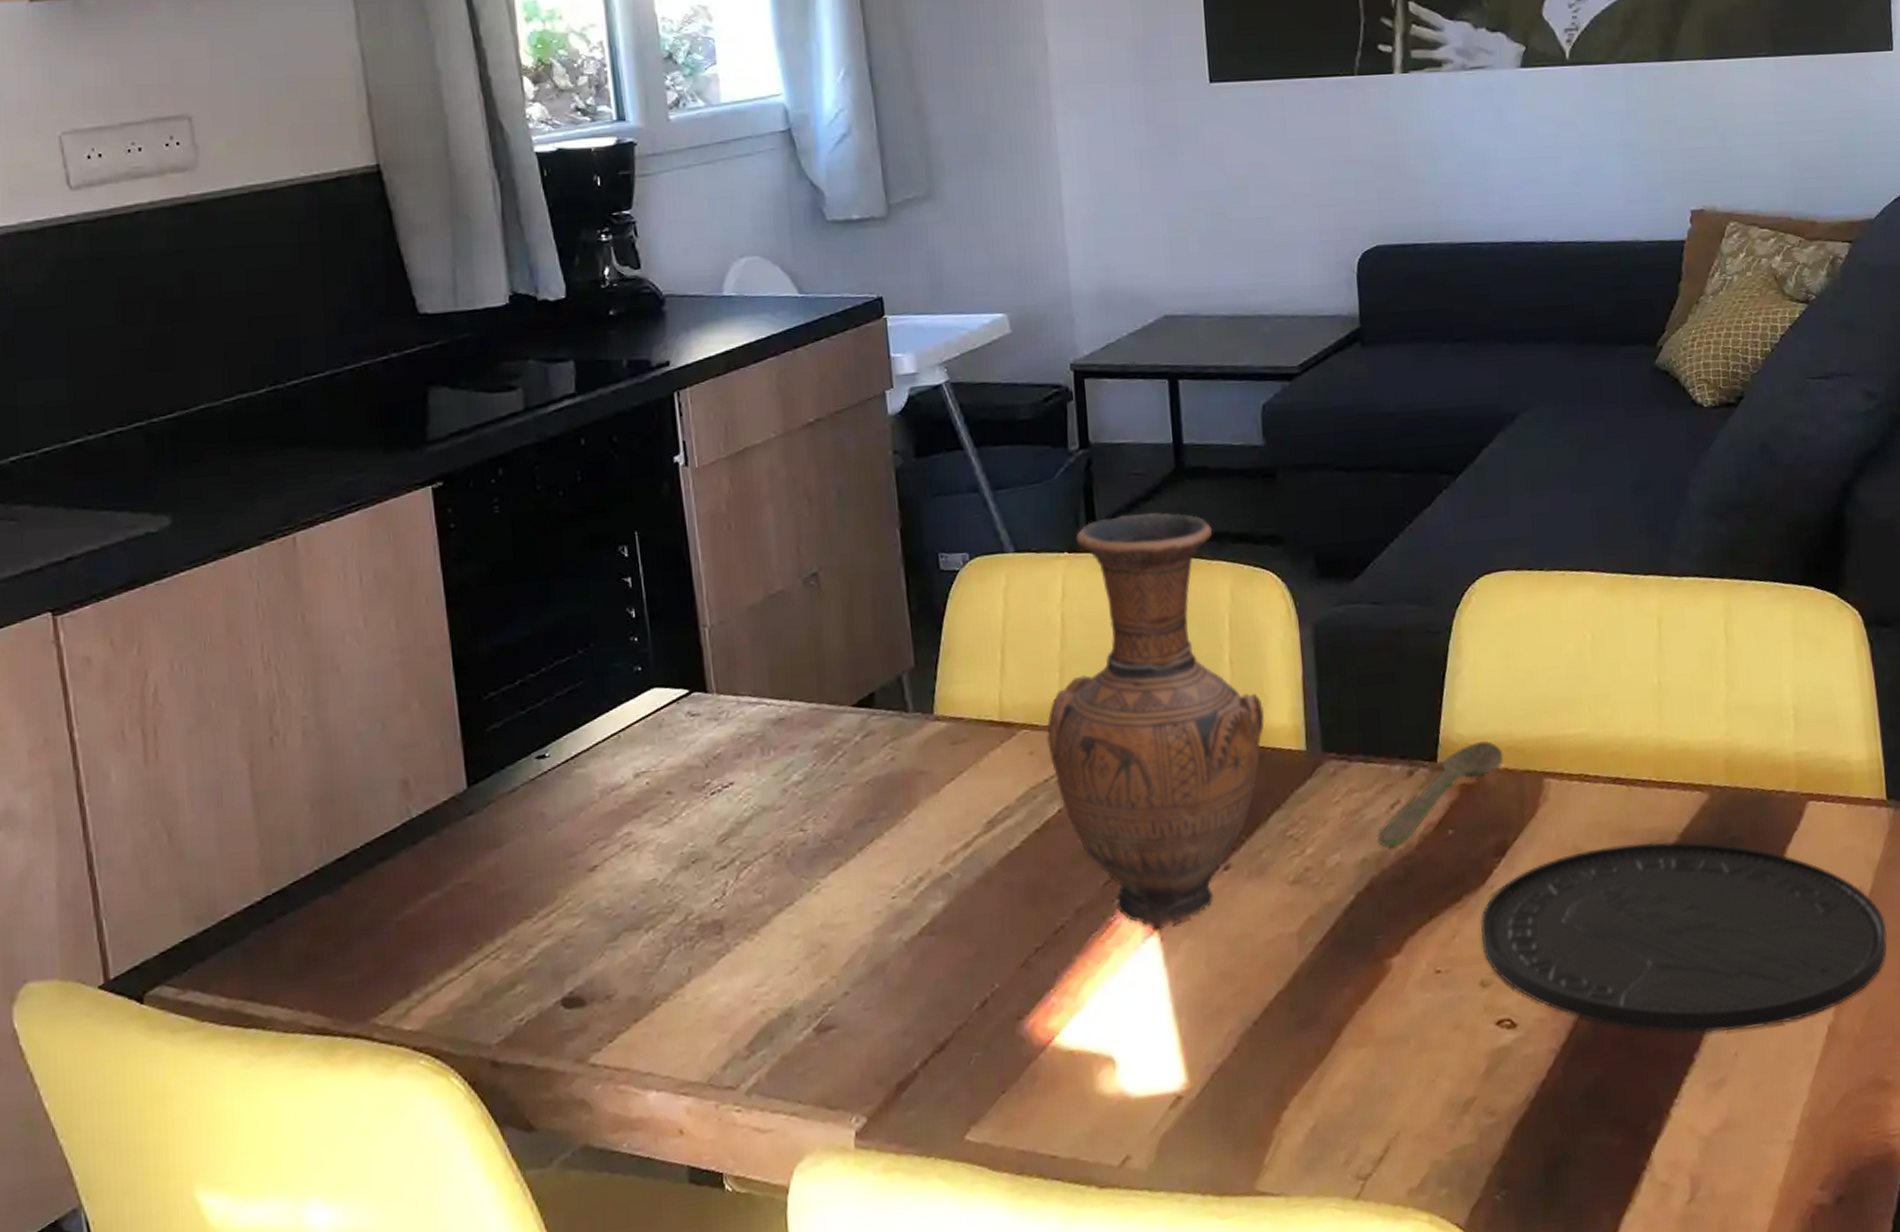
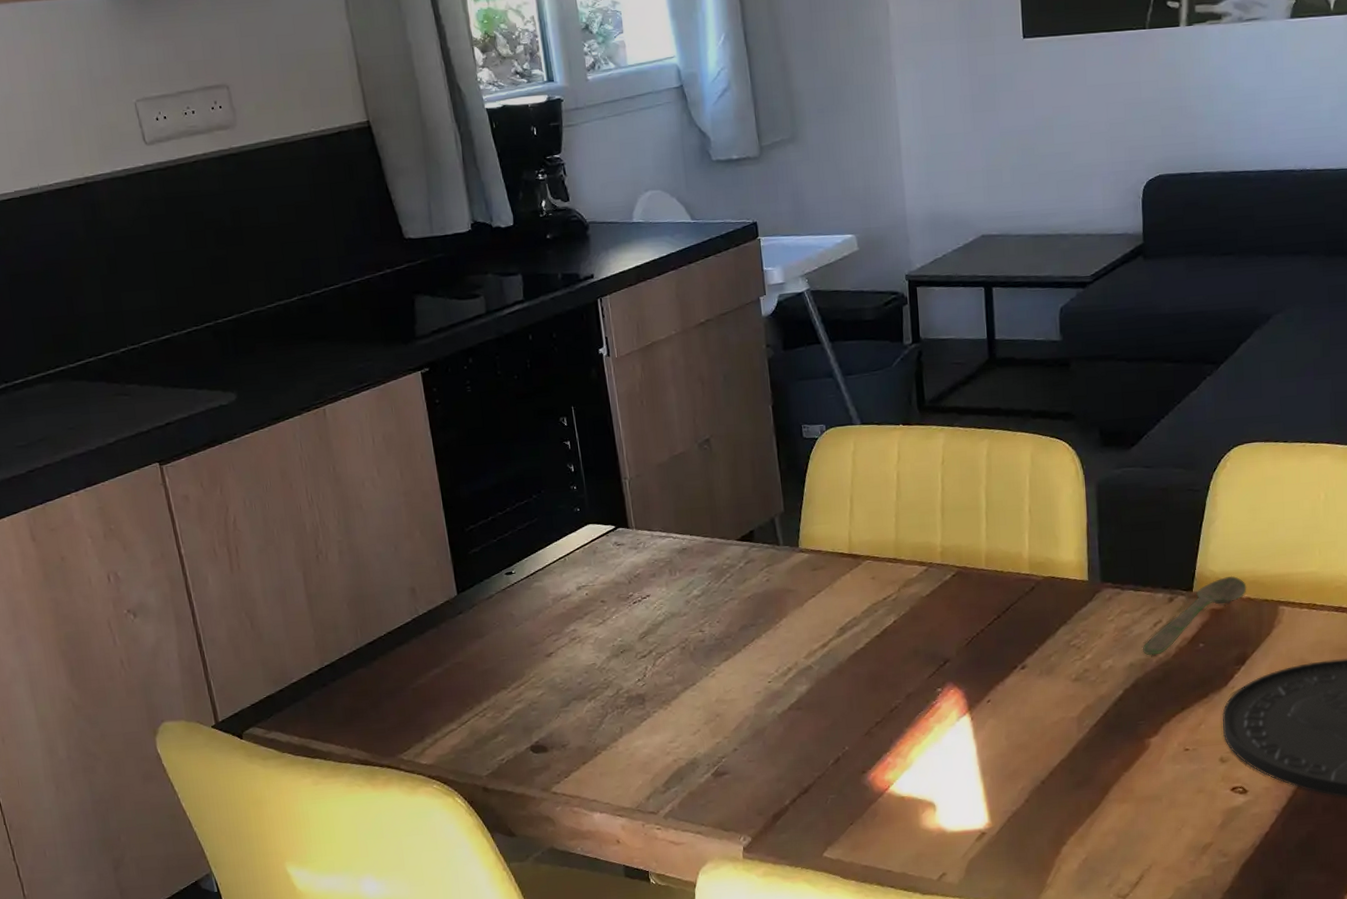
vase: present [1046,512,1265,929] -> none [884,393,1056,711]

